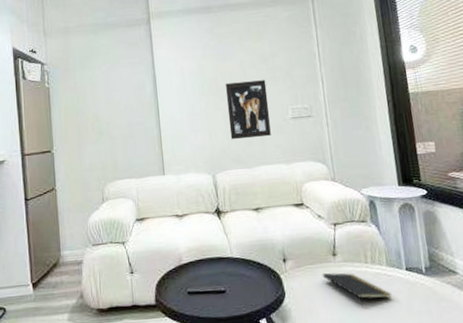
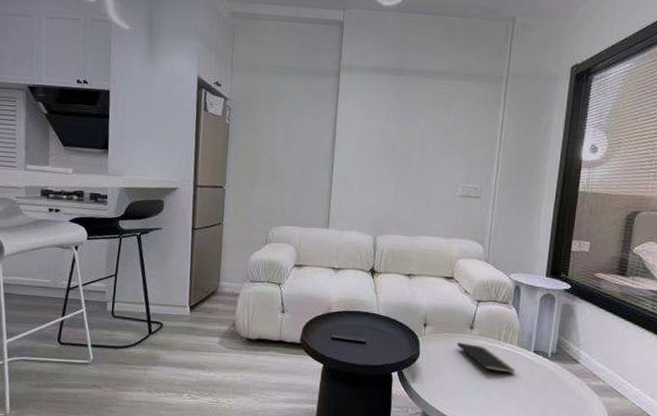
wall art: present [225,80,271,140] -> none [398,151,443,209]

